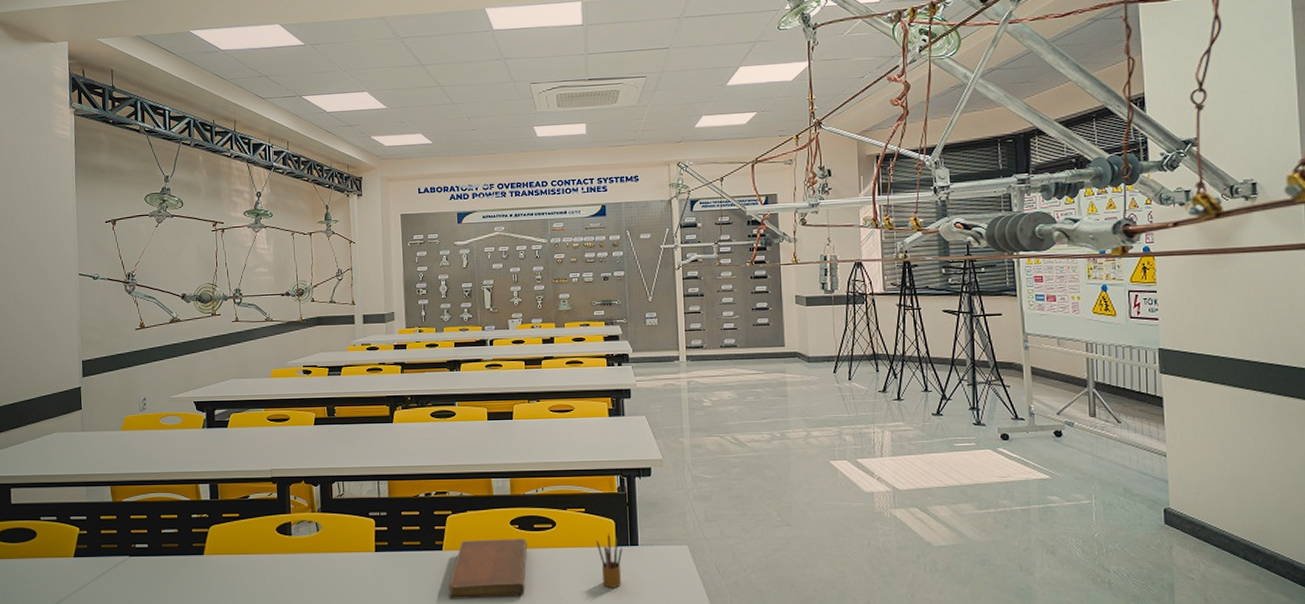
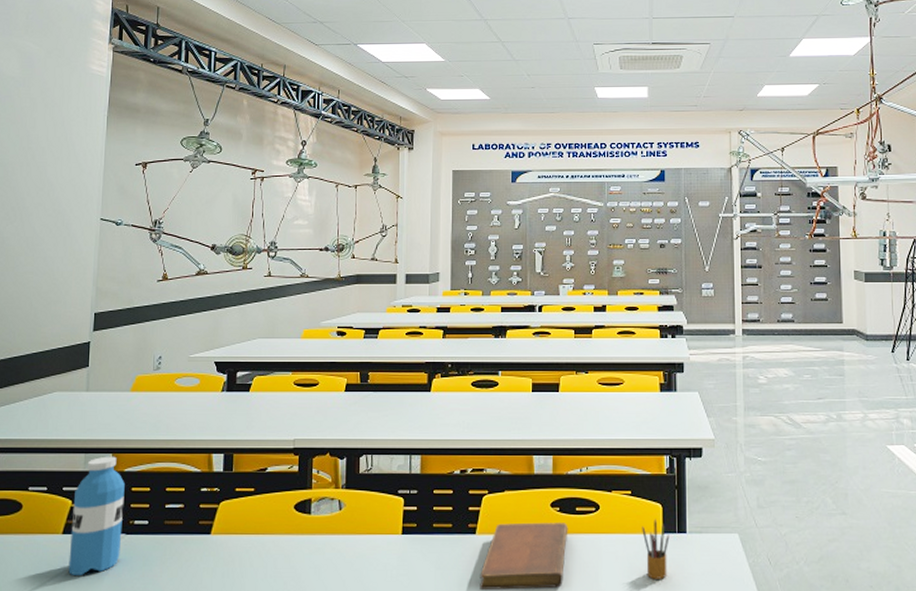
water bottle: none [80,488,126,592] -> present [68,456,125,575]

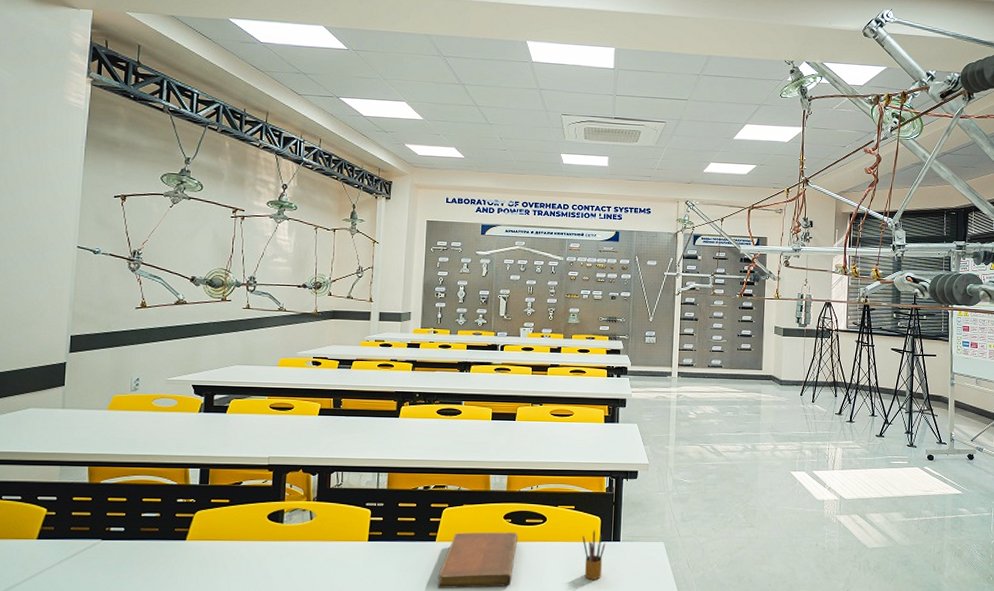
water bottle: present [68,456,125,575] -> none [43,469,101,577]

